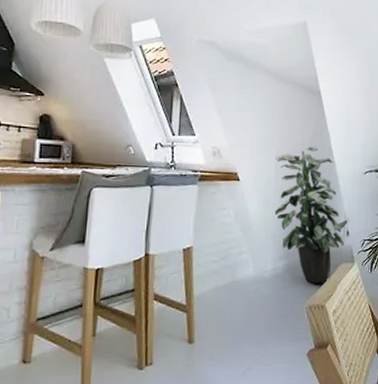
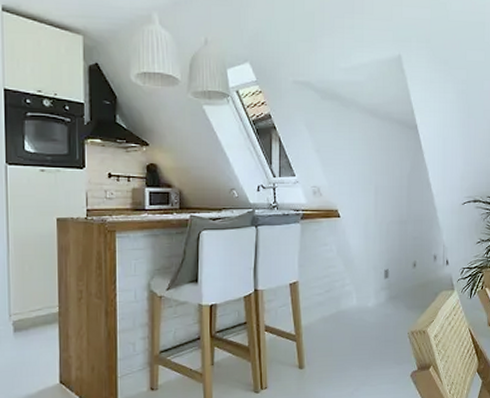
indoor plant: present [274,147,349,283] -> none [374,181,449,310]

